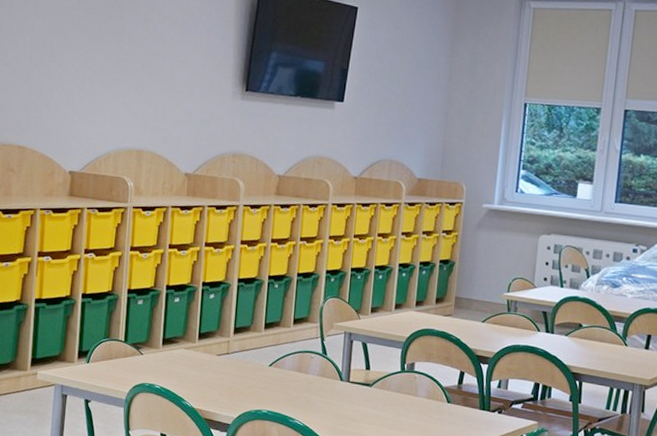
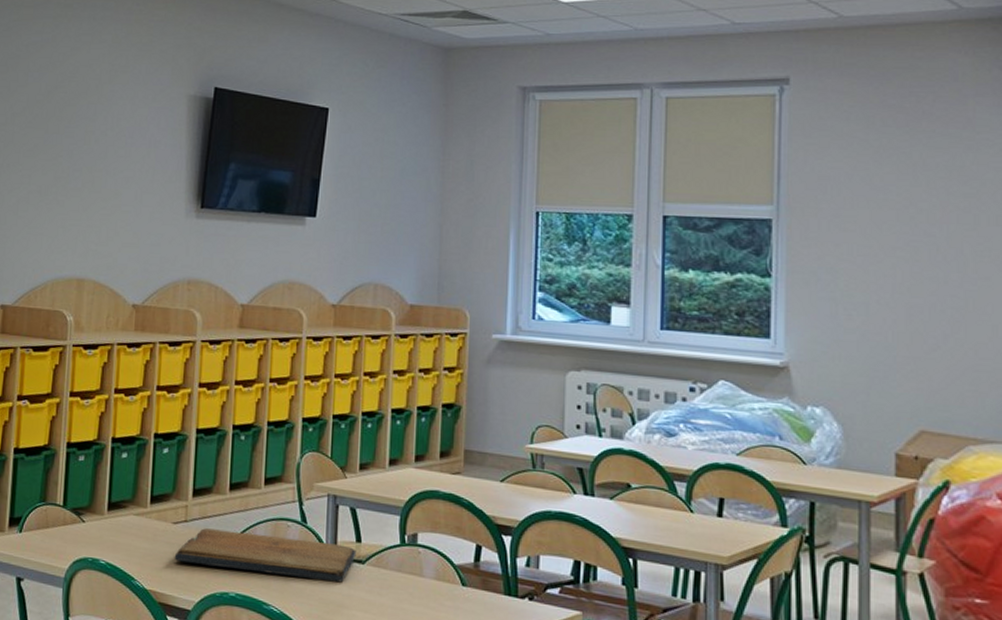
religious icon: none [217,359,366,402] -> present [174,528,357,583]

